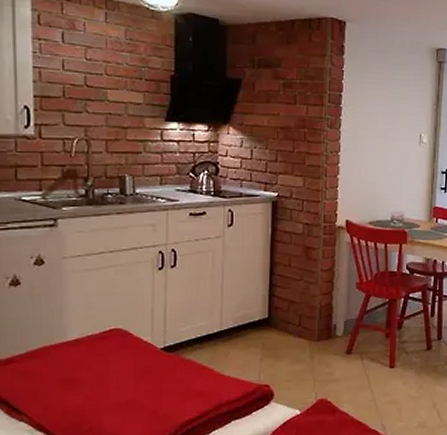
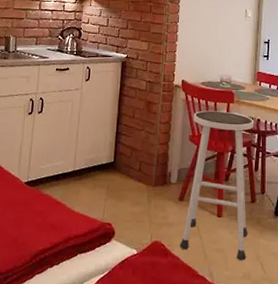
stool: none [348,253,430,411] -> present [180,110,254,261]

